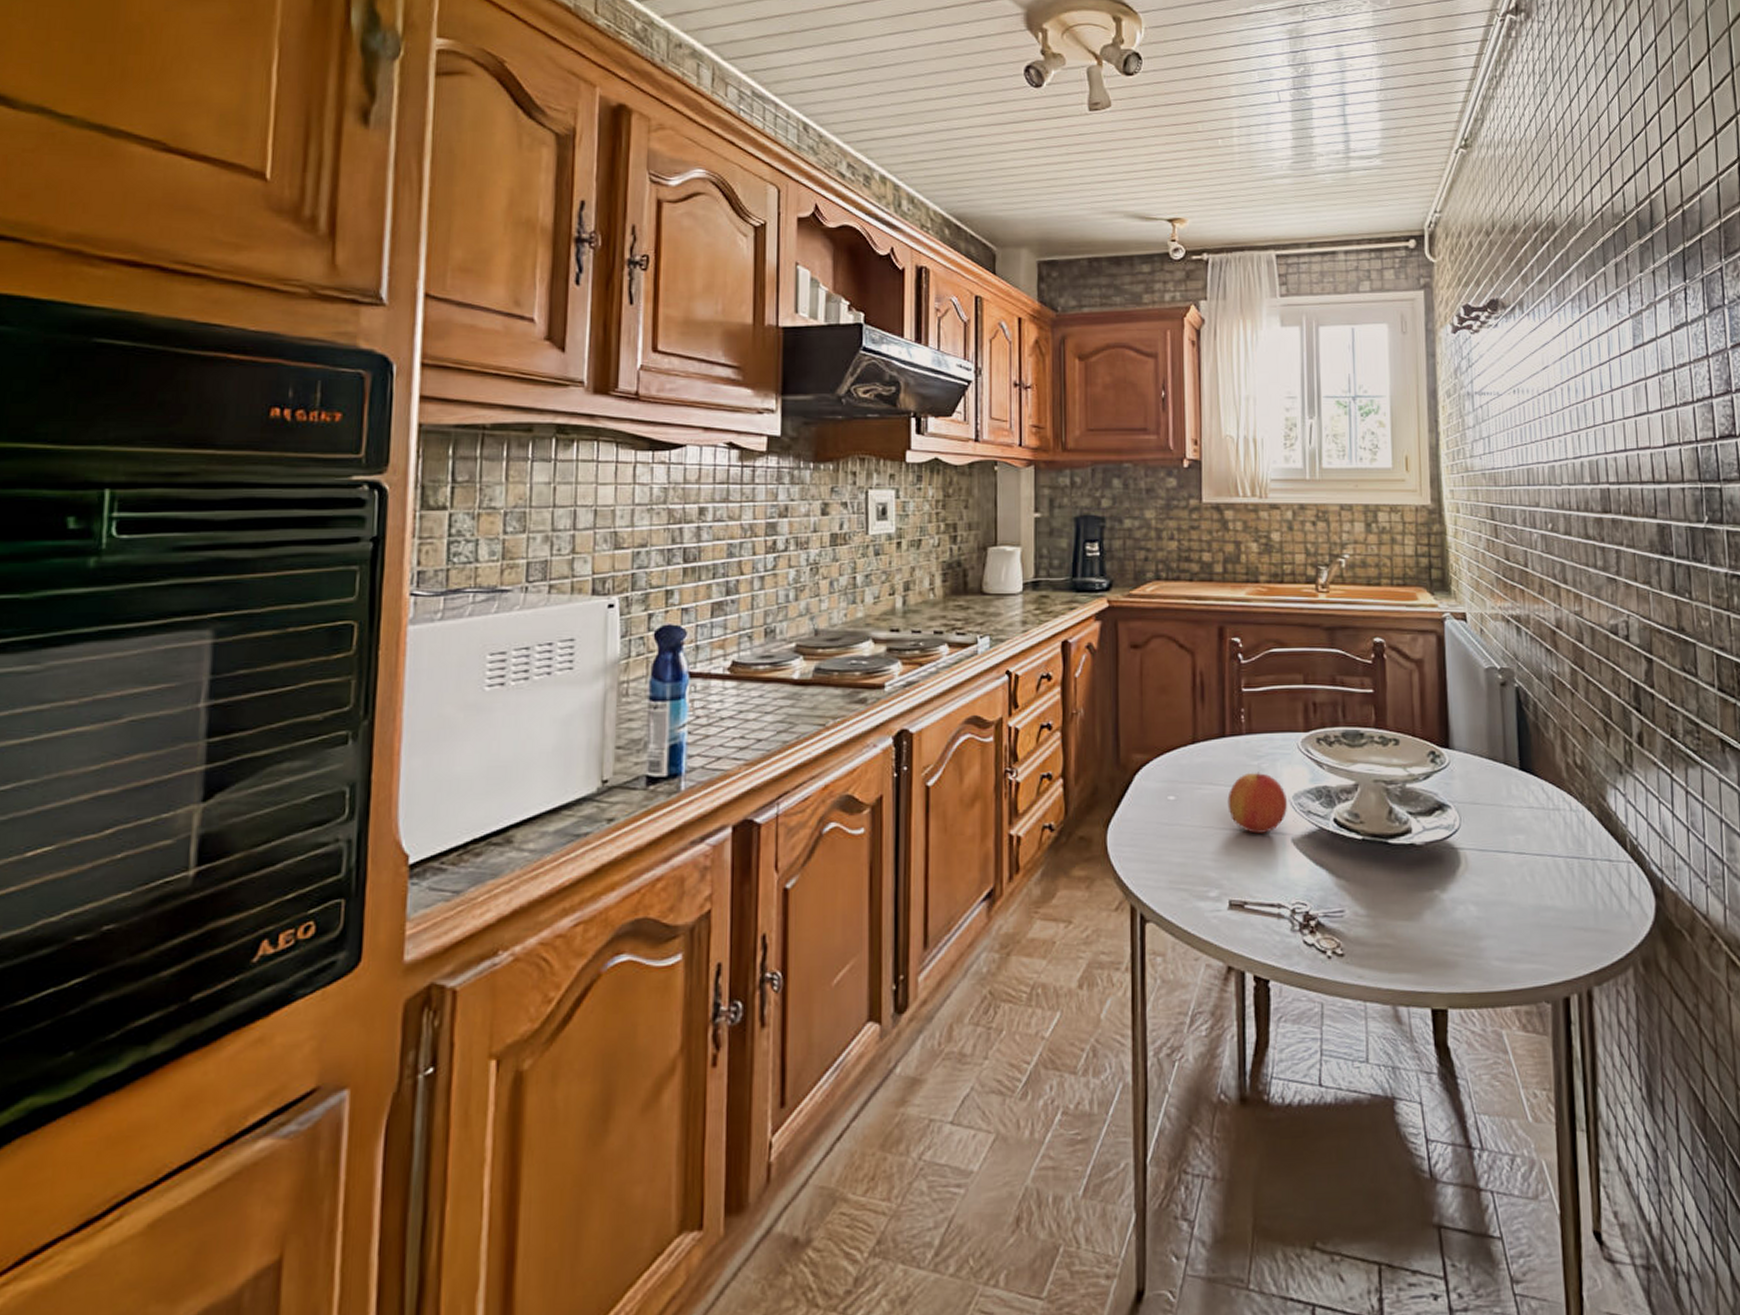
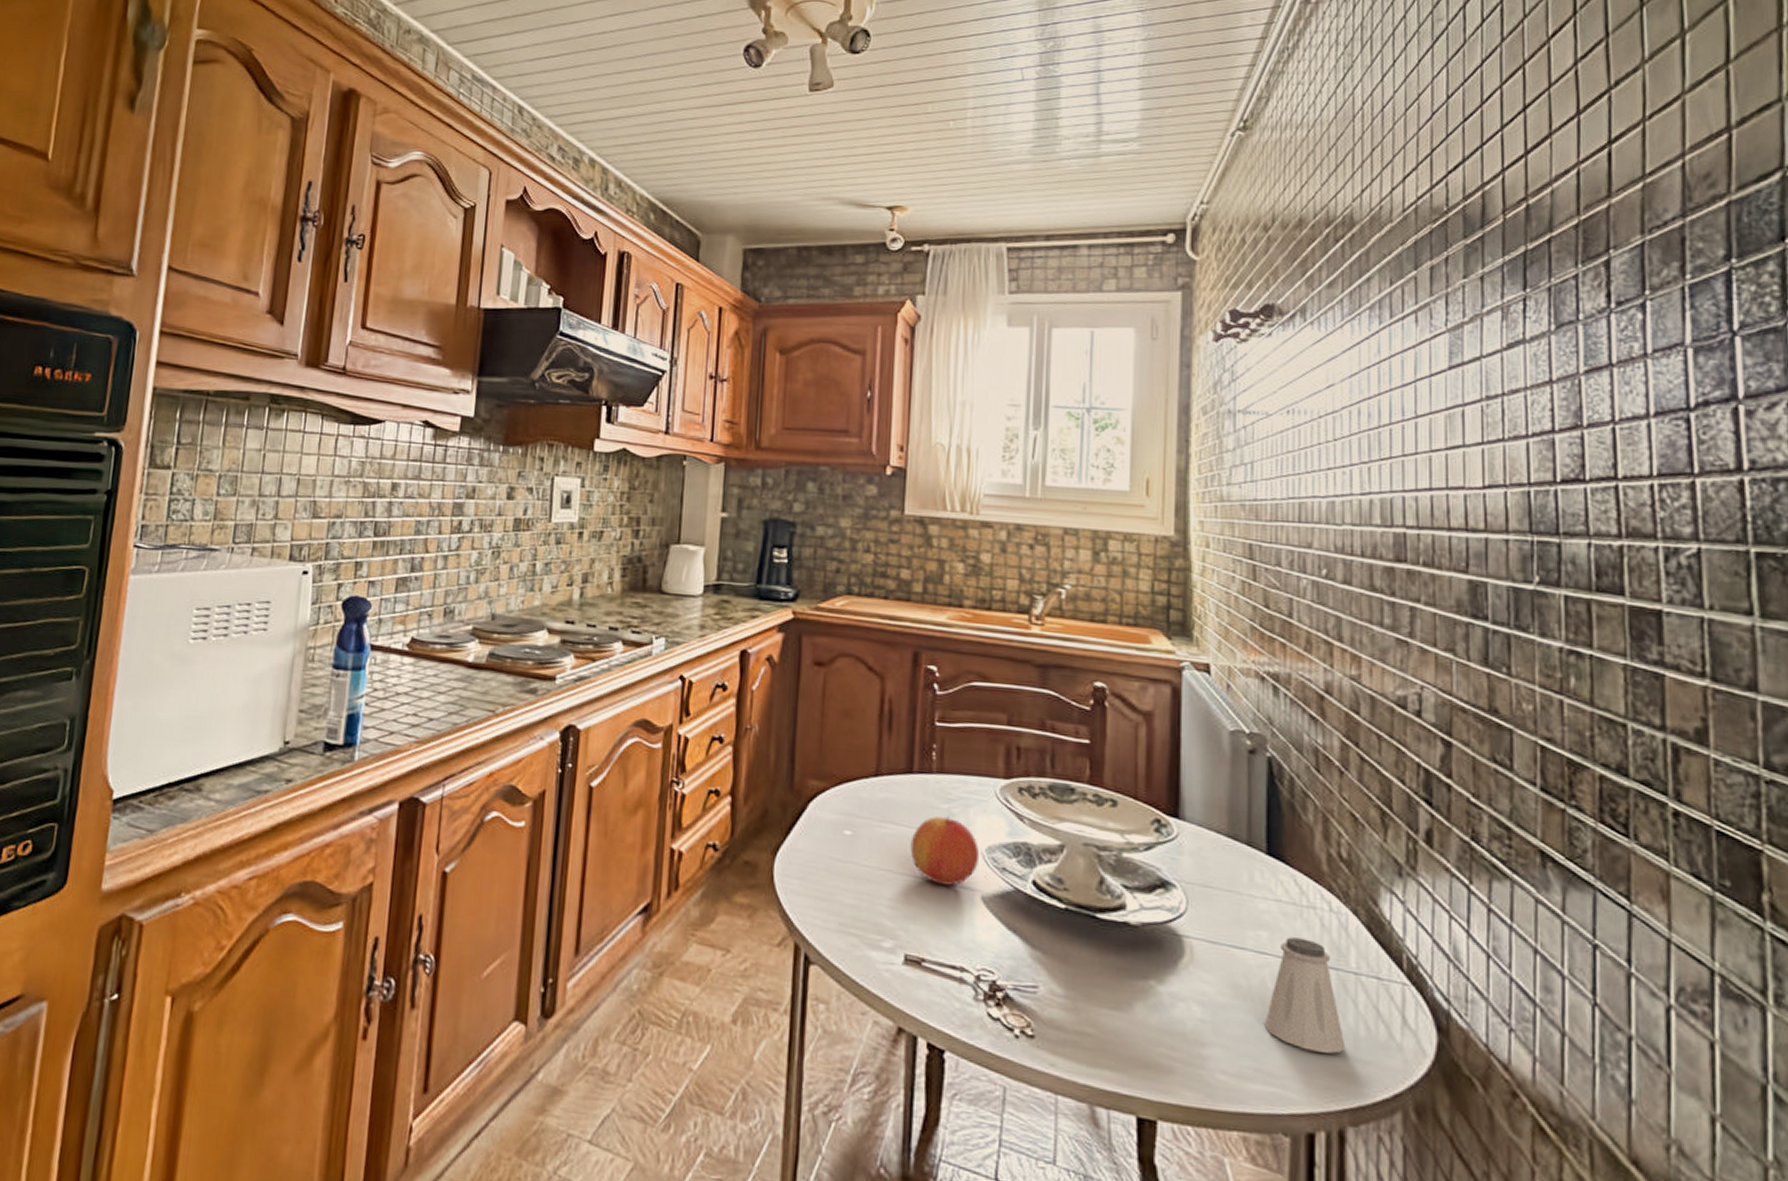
saltshaker: none [1526,836,1589,929] -> present [1264,937,1346,1054]

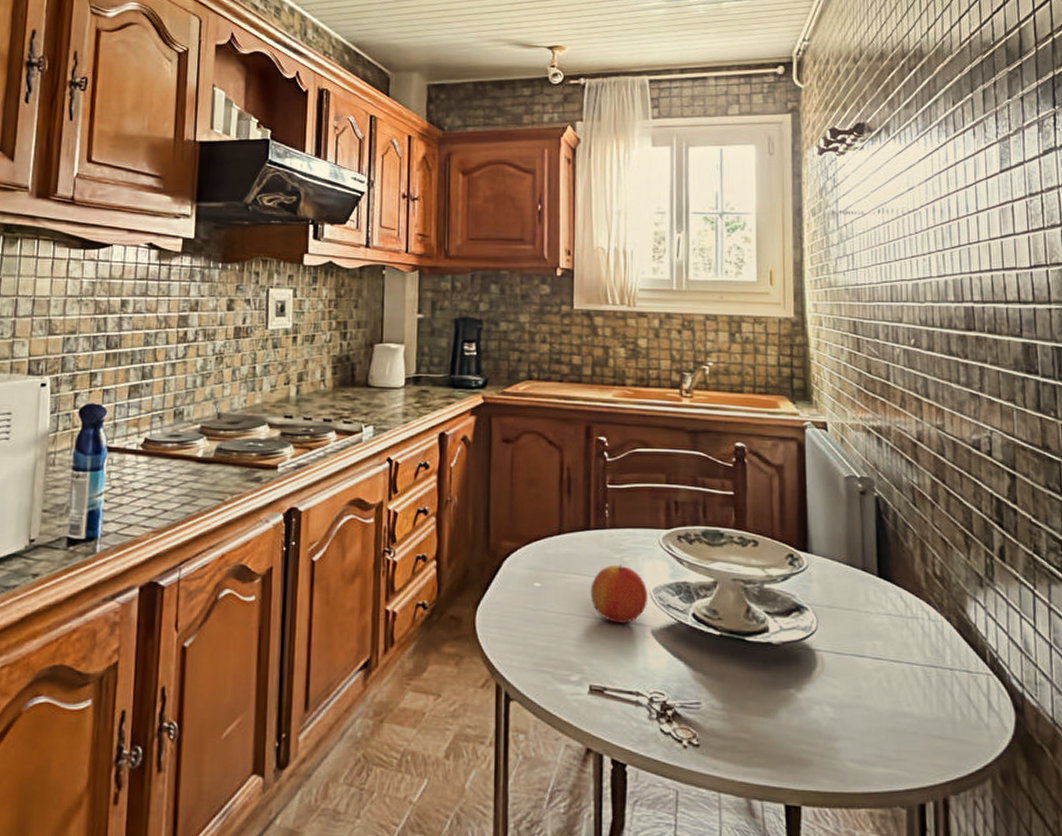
saltshaker: present [1264,937,1346,1054] -> none [882,644,946,737]

